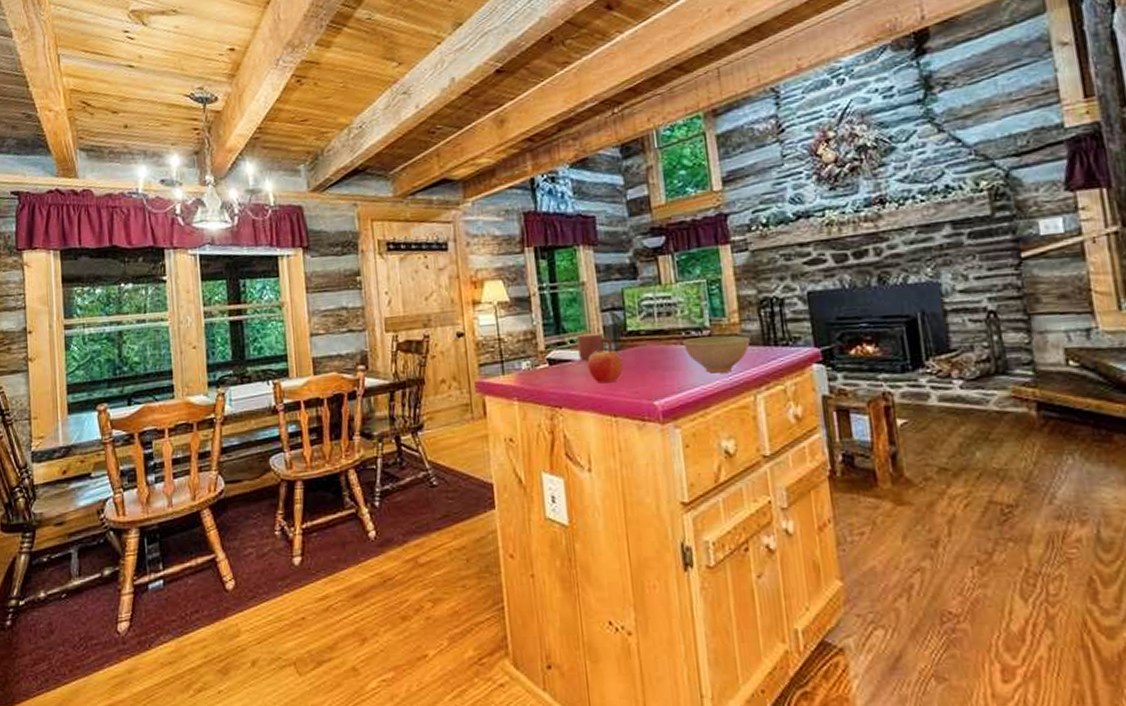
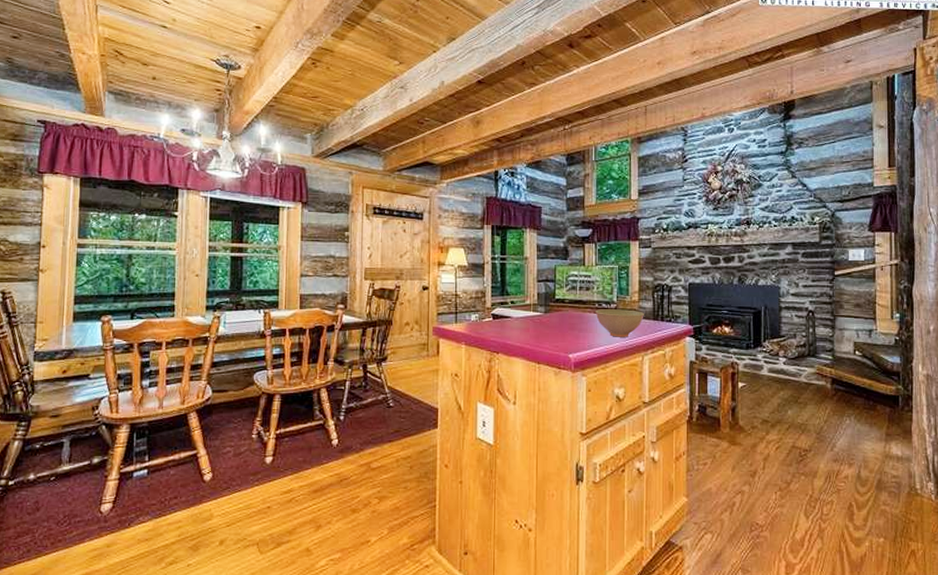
mug: present [577,332,613,363] -> none [517,297,543,320]
fruit: present [587,348,623,384] -> none [522,309,549,337]

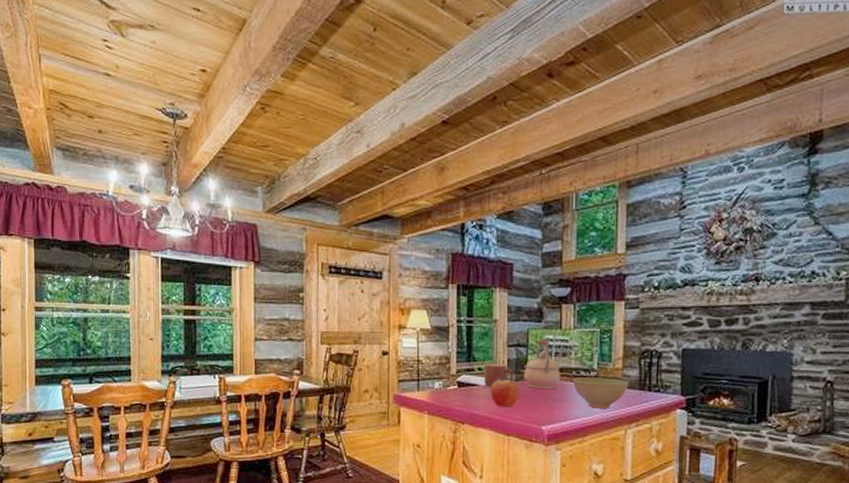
mug: none [517,297,543,320] -> present [484,363,514,388]
fruit: none [522,309,549,337] -> present [491,377,520,407]
kettle: none [552,275,585,321] -> present [523,339,561,390]

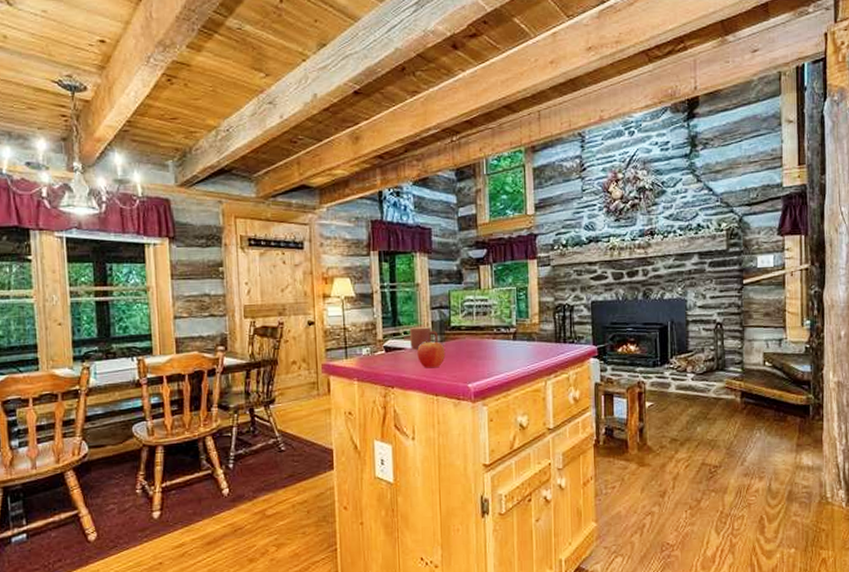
kettle: present [523,339,561,390] -> none [447,300,483,349]
bowl: present [572,377,629,409] -> none [494,333,546,363]

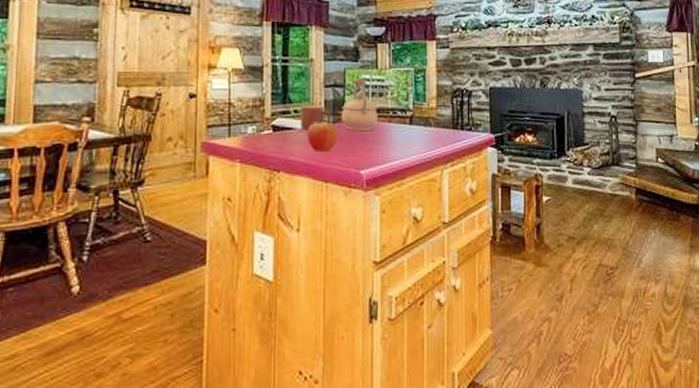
kettle: none [447,300,483,349] -> present [341,79,379,132]

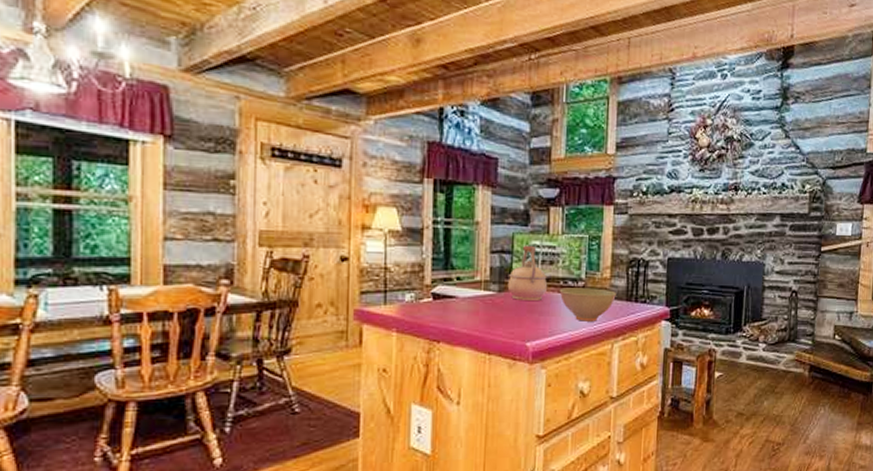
mug: present [301,105,331,132] -> none [463,272,497,301]
fruit: present [307,119,338,152] -> none [470,287,504,322]
bowl: none [389,118,443,149] -> present [559,287,616,322]

